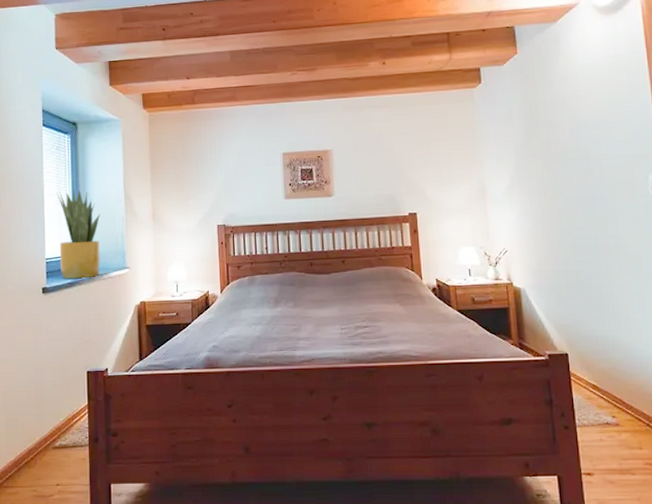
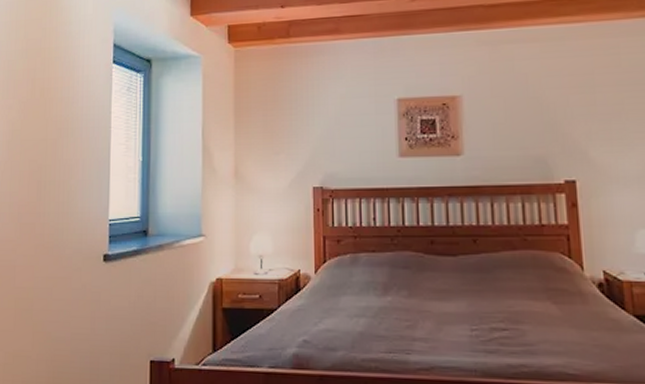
planter: present [56,189,101,279] -> none [124,138,174,246]

